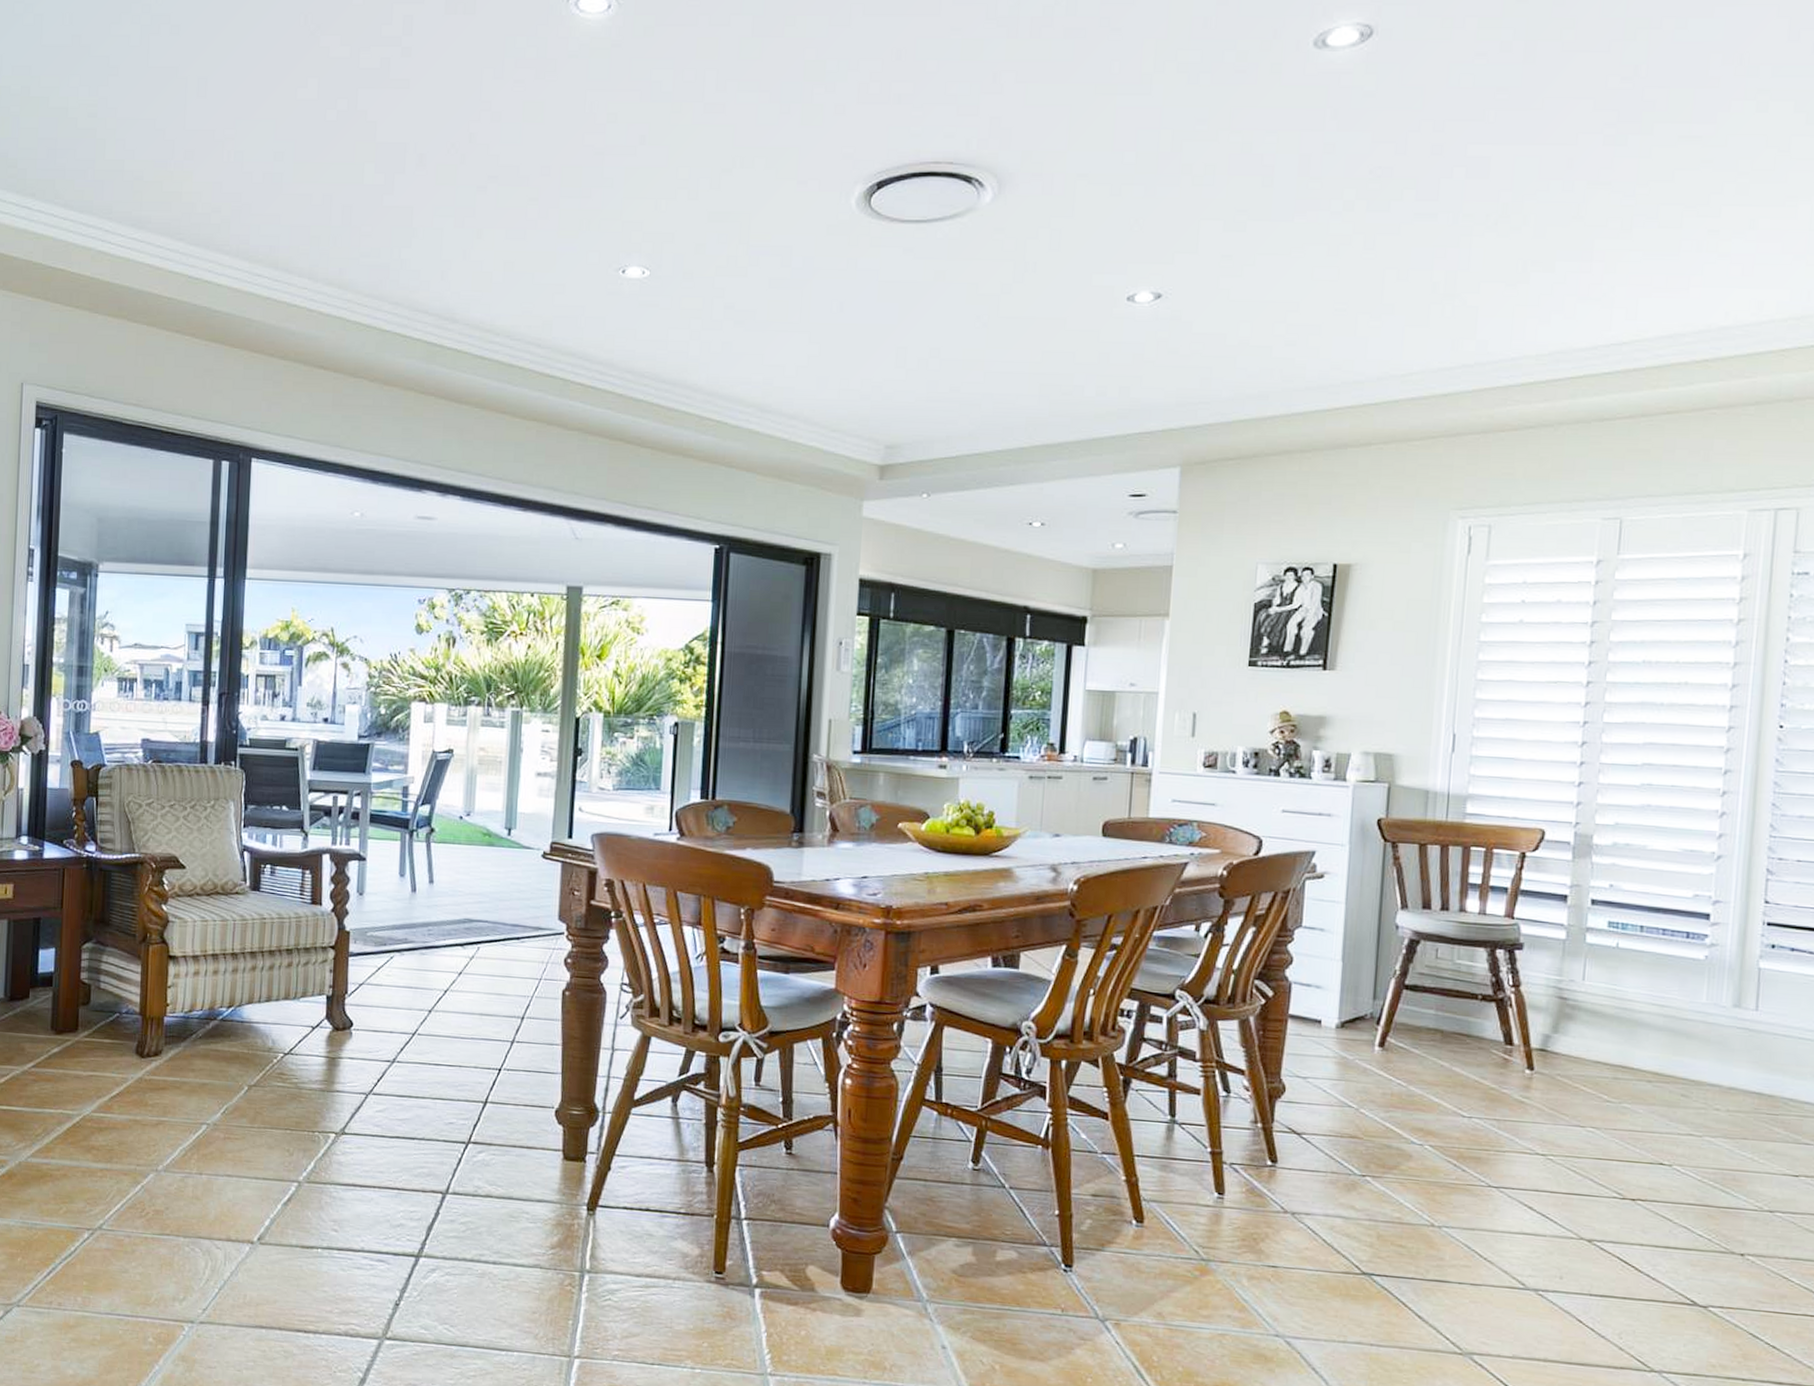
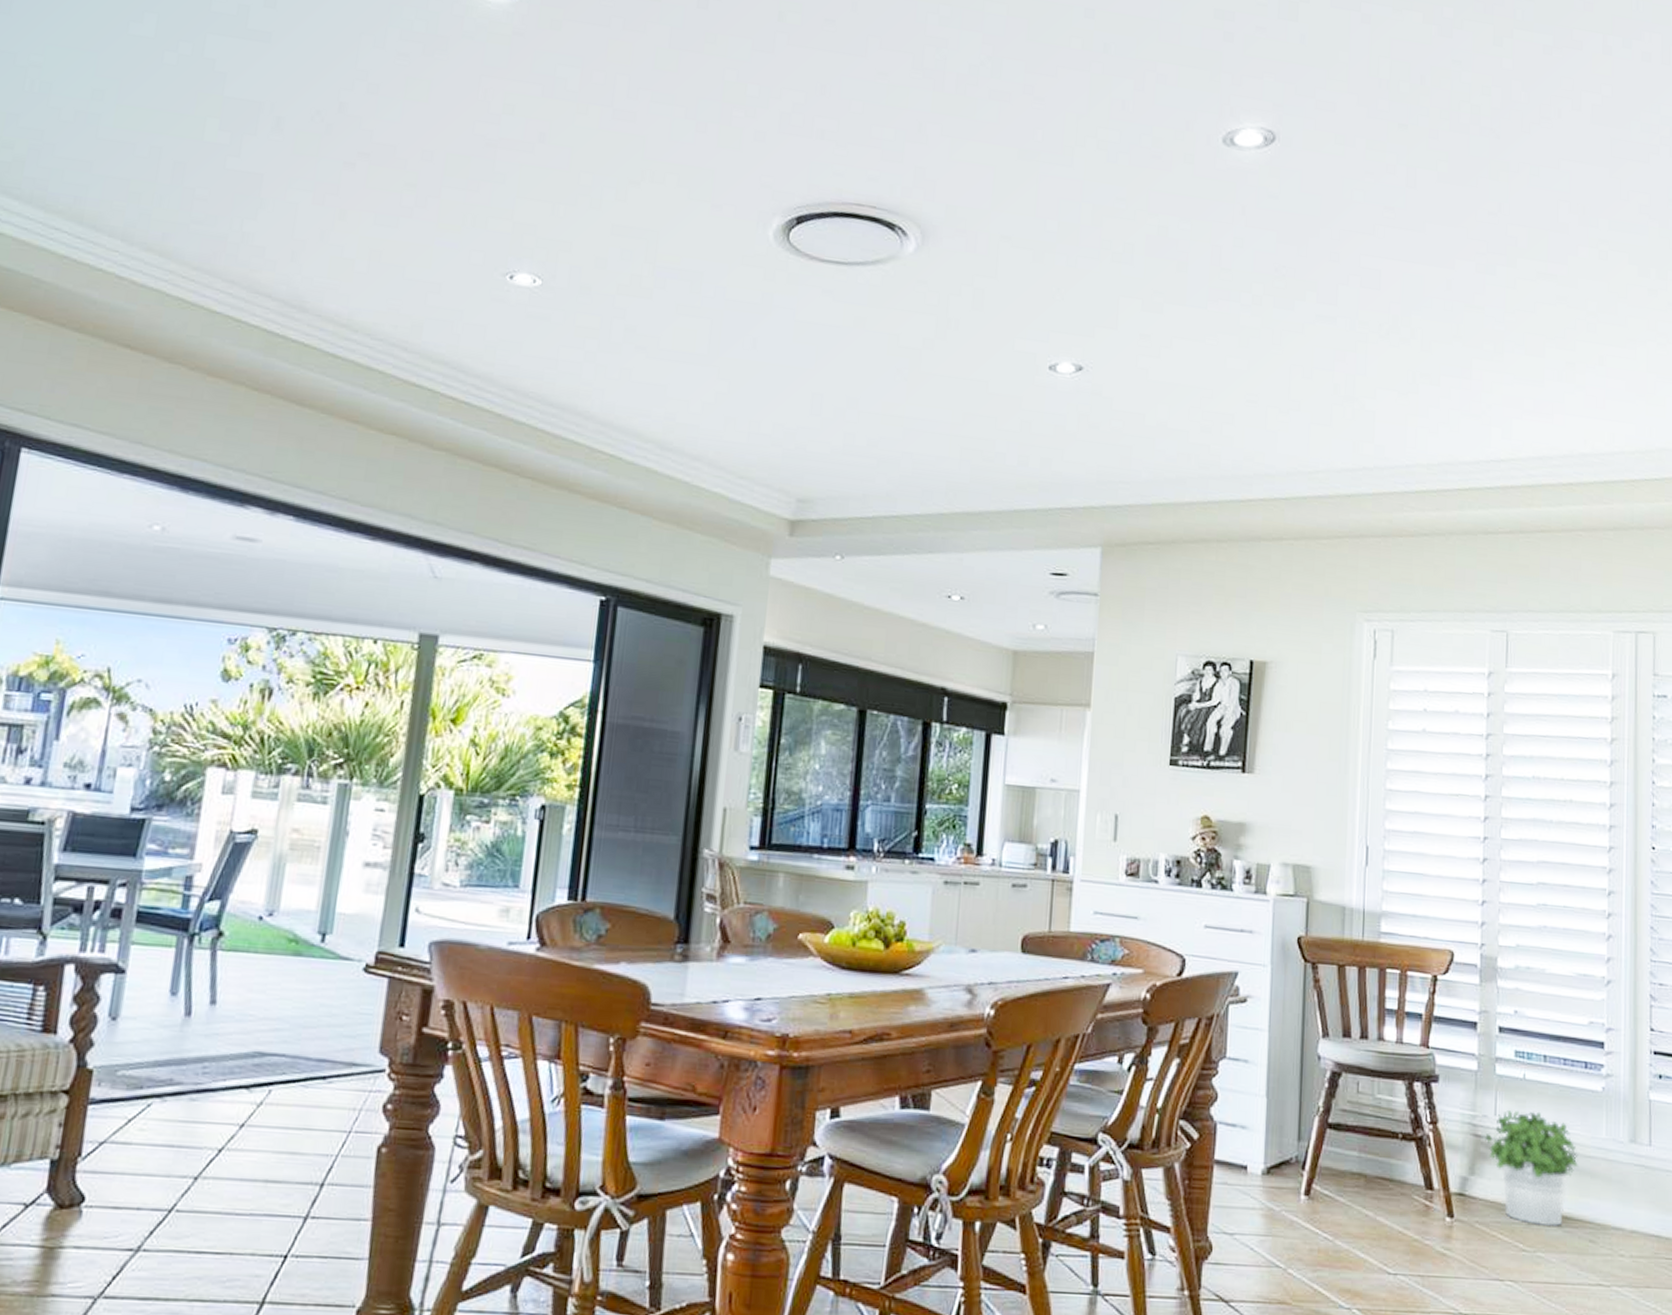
potted plant: none [1571,976,1674,1082] -> present [1485,1110,1578,1227]

